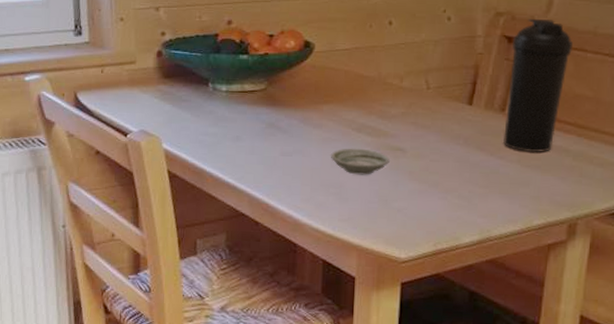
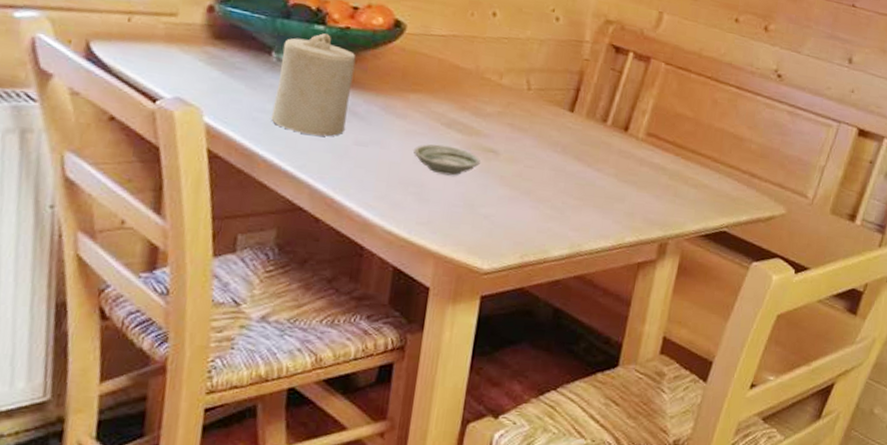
candle: none [213,62,276,151] -> present [271,33,356,137]
water bottle: present [503,18,572,153] -> none [602,30,678,169]

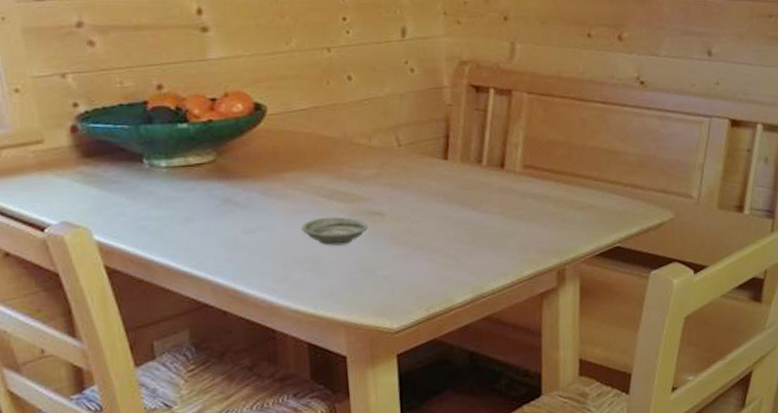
candle: present [271,33,356,137] -> none [152,131,231,233]

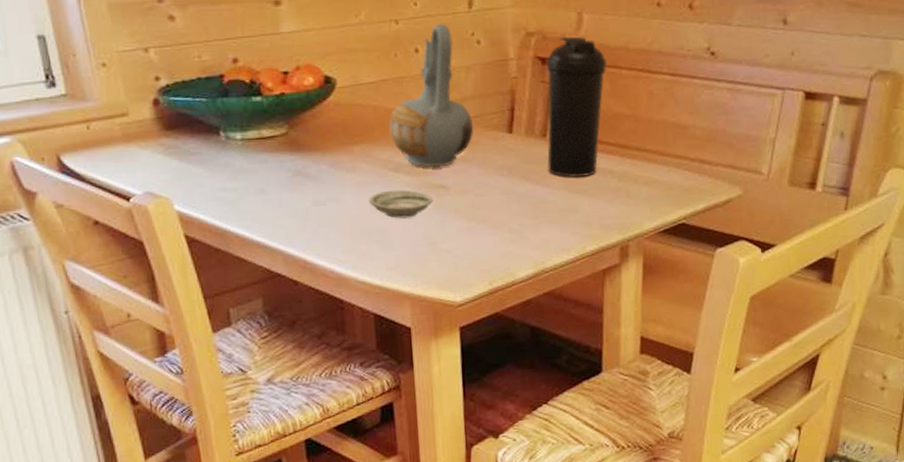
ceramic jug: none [322,51,409,195] -> present [389,23,474,168]
water bottle: none [480,65,540,203] -> present [546,36,607,178]

